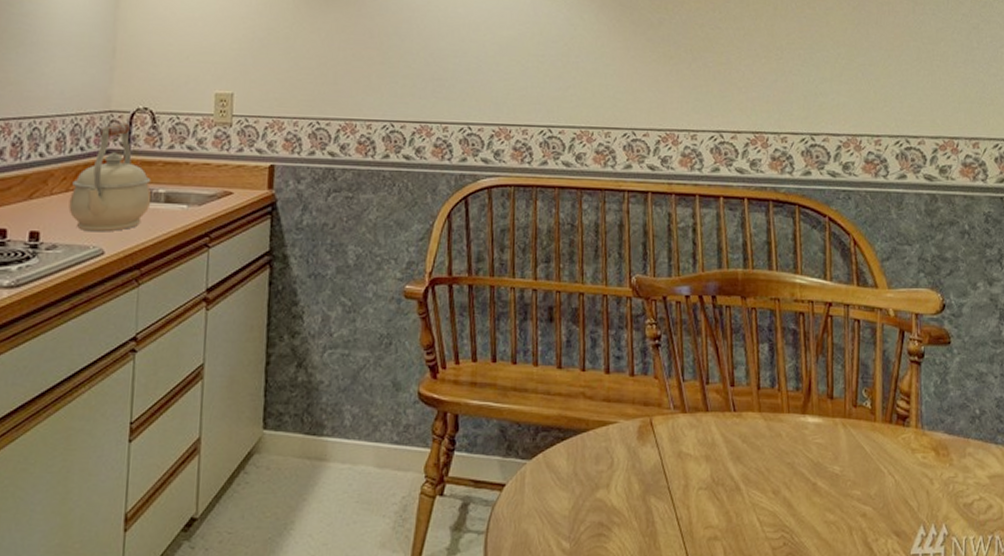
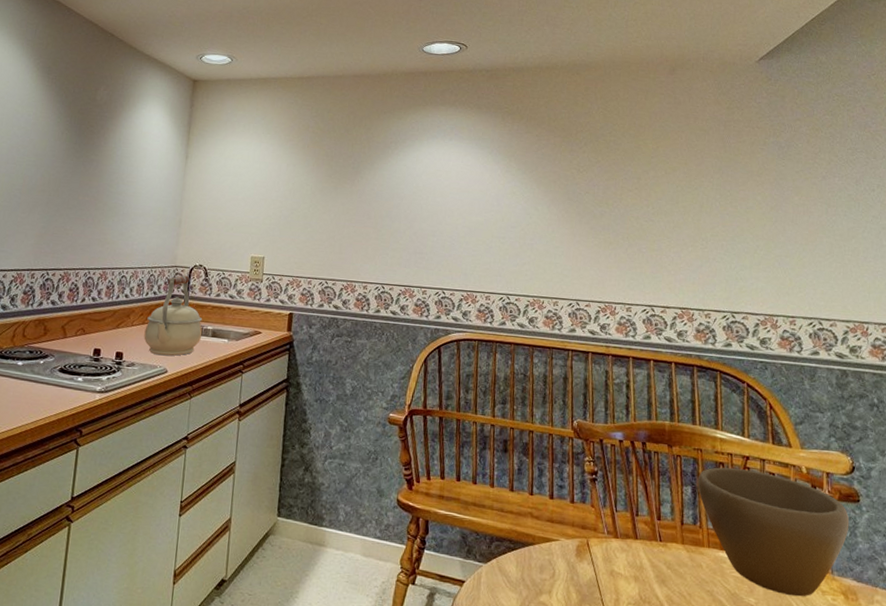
bowl: none [775,318,940,459] -> present [697,467,850,597]

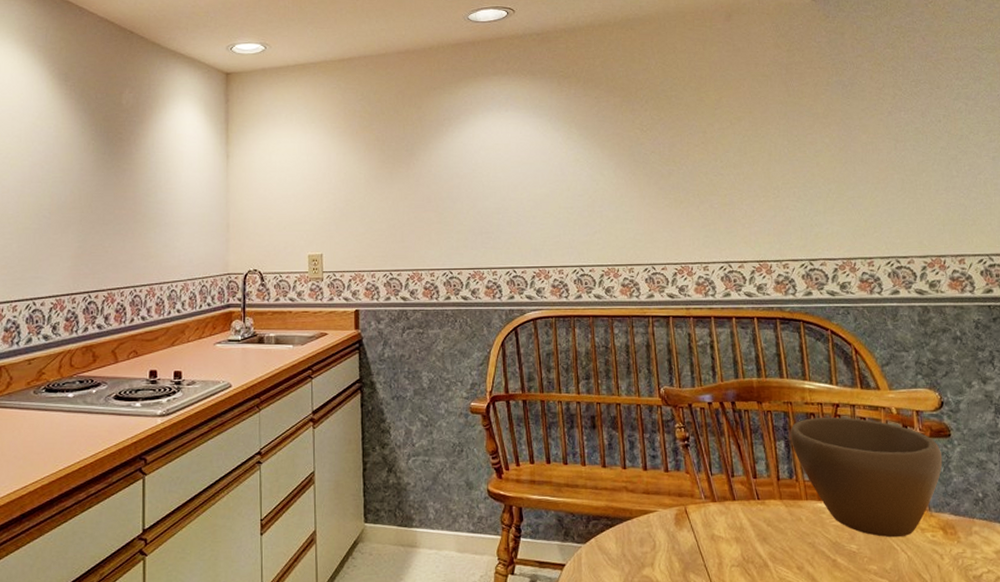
kettle: present [143,275,203,356] -> none [202,282,265,370]

